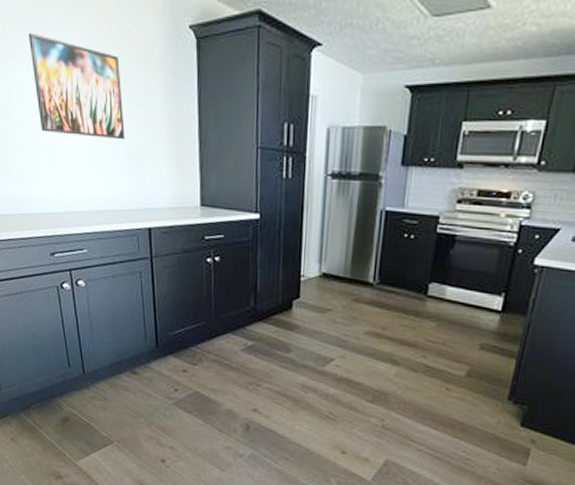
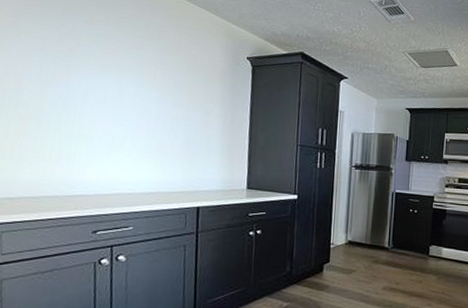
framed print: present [29,32,125,140] -> none [101,49,185,136]

